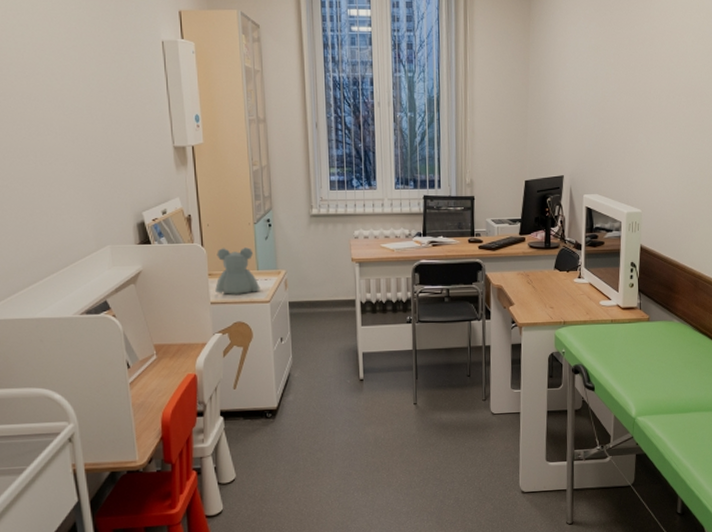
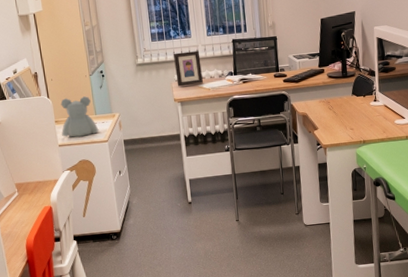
picture frame: none [354,205,386,245] -> present [173,51,203,87]

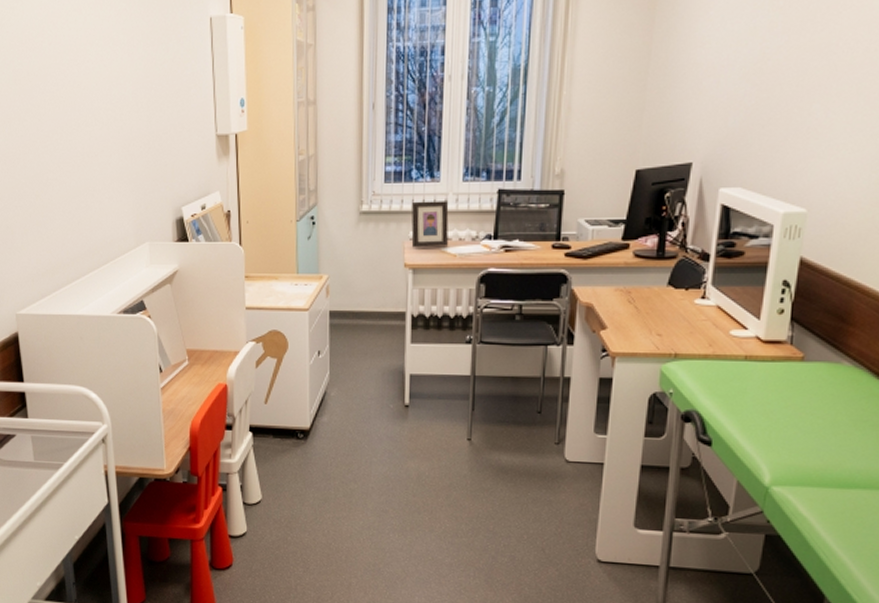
stuffed animal: present [60,96,99,137] -> none [251,248,299,300]

